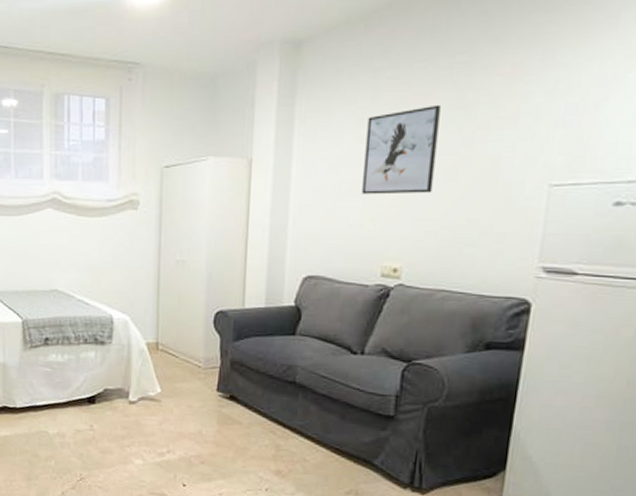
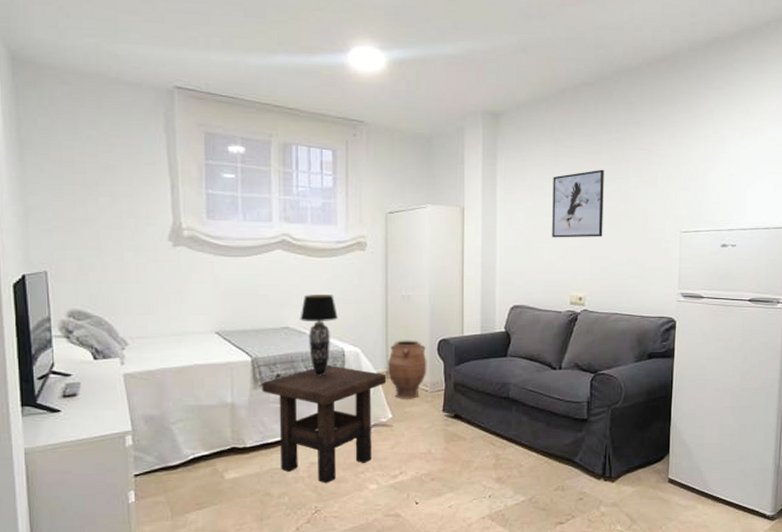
side table: none [31,331,157,453] -> present [262,364,387,484]
table lamp: none [69,256,107,342] -> present [300,295,338,376]
vase: none [158,309,202,374] -> present [388,340,427,399]

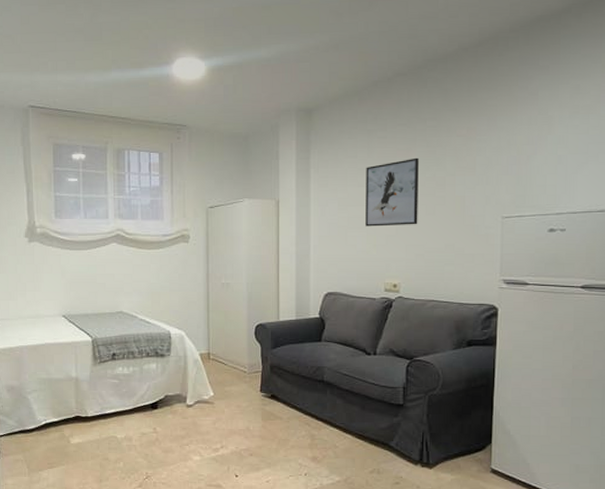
side table: present [262,364,387,484] -> none [100,345,208,453]
table lamp: present [300,295,338,376] -> none [132,283,165,355]
vase: present [388,340,427,399] -> none [210,324,245,379]

